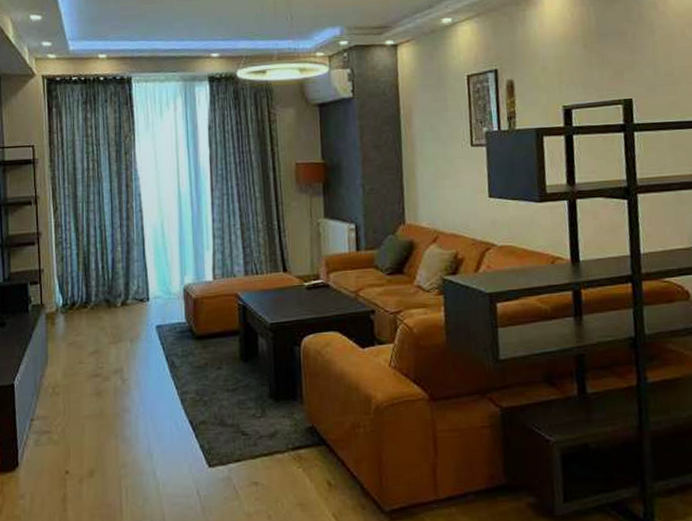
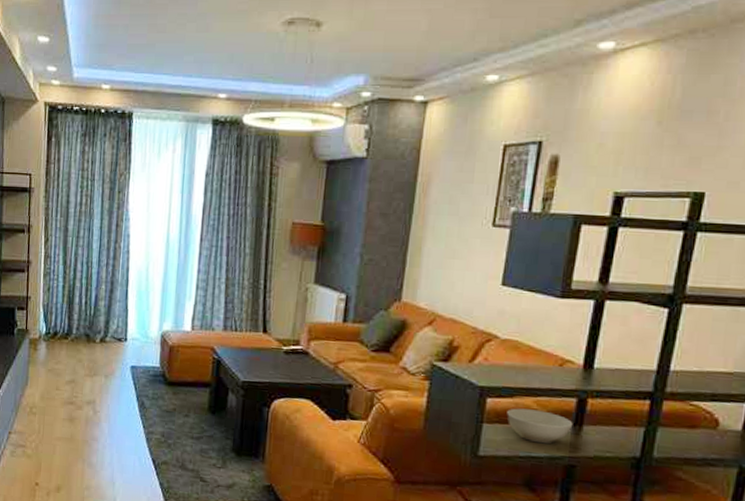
bowl: none [516,307,574,339] -> present [506,408,573,444]

